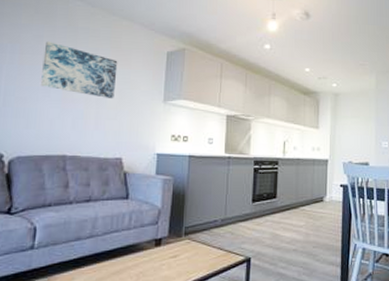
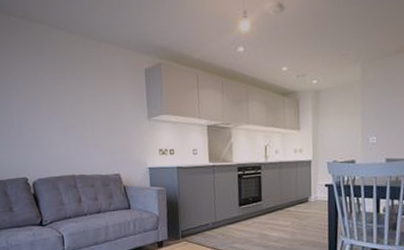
wall art: present [41,41,118,98] -> none [40,73,105,121]

